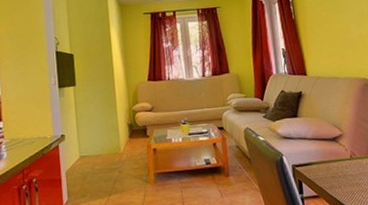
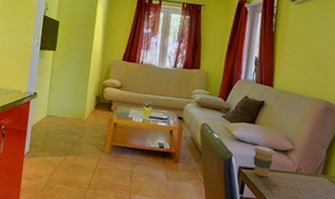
coffee cup: none [301,137,325,171] -> present [252,145,275,177]

